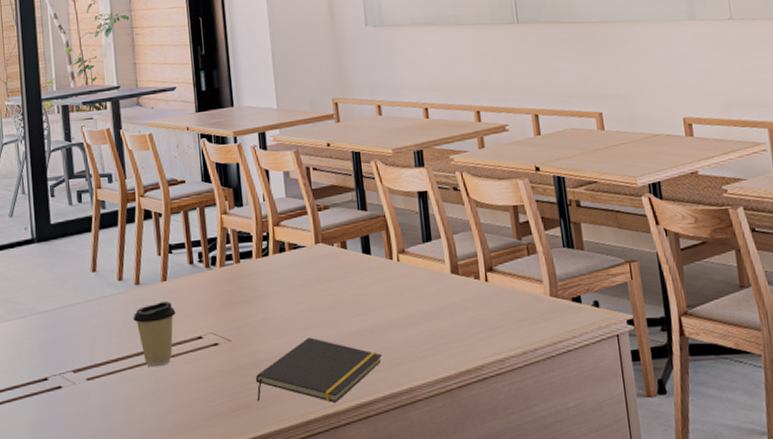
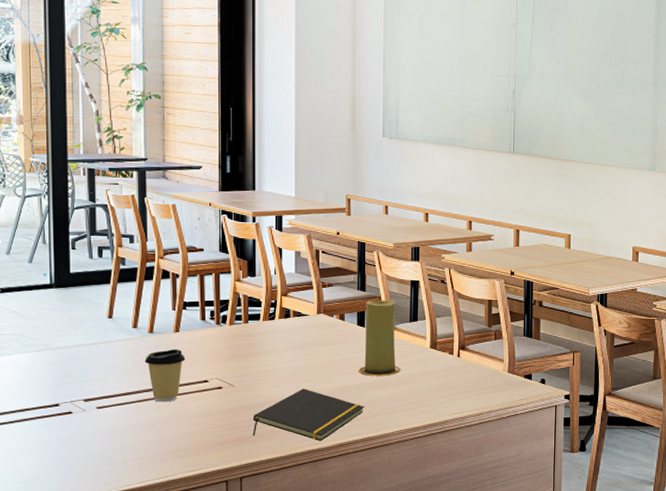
candle: none [369,218,420,315] -> present [359,300,401,376]

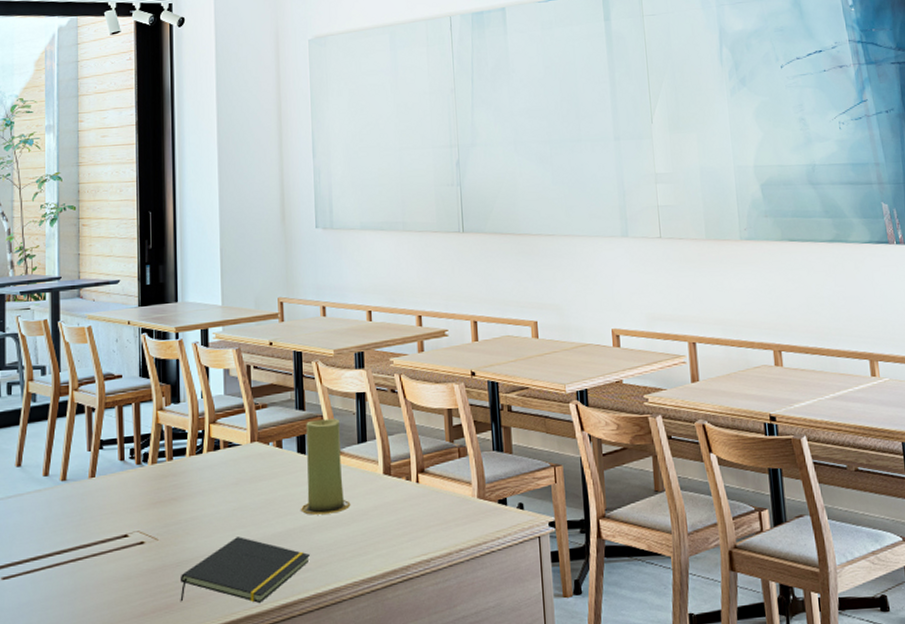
coffee cup: present [144,349,185,402] -> none [56,498,102,567]

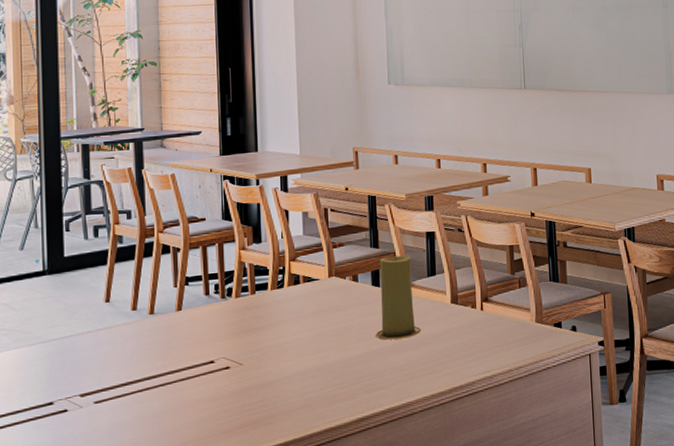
notepad: present [180,537,311,603] -> none [263,360,385,419]

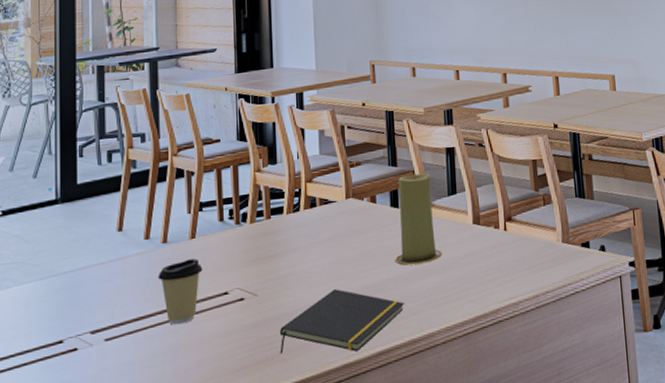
coffee cup: none [145,329,189,390] -> present [158,258,203,325]
notepad: none [263,360,385,419] -> present [279,289,405,354]

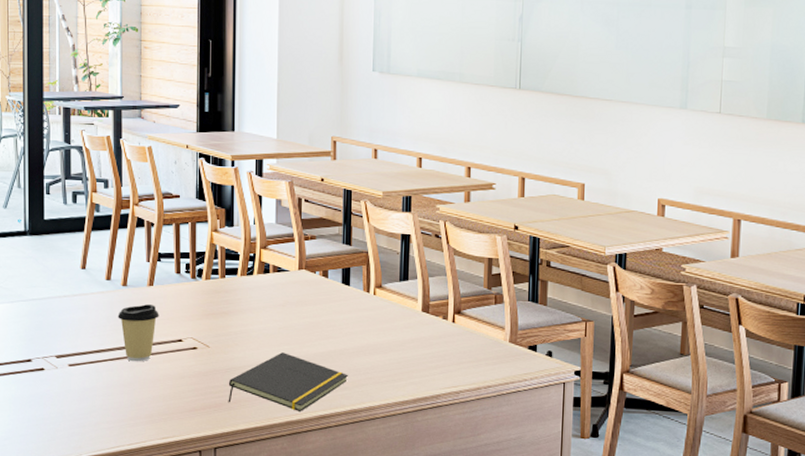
candle: present [395,173,443,265] -> none [342,255,389,342]

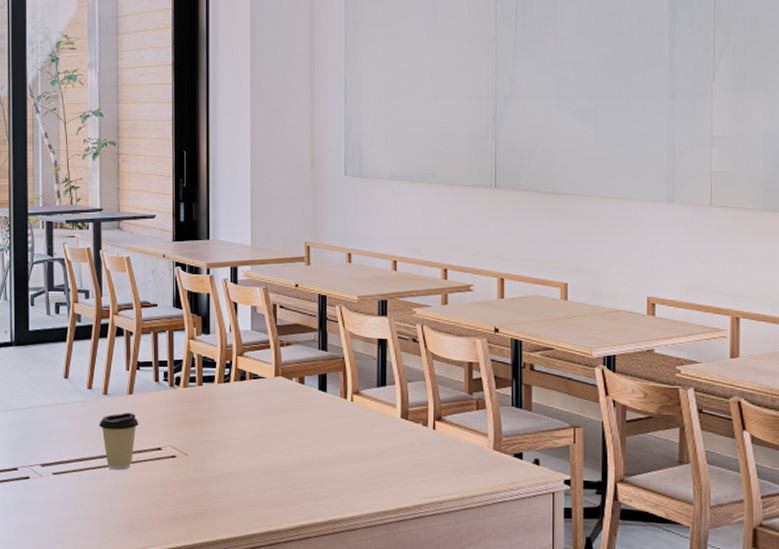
notepad: present [228,352,349,411] -> none [207,461,328,521]

